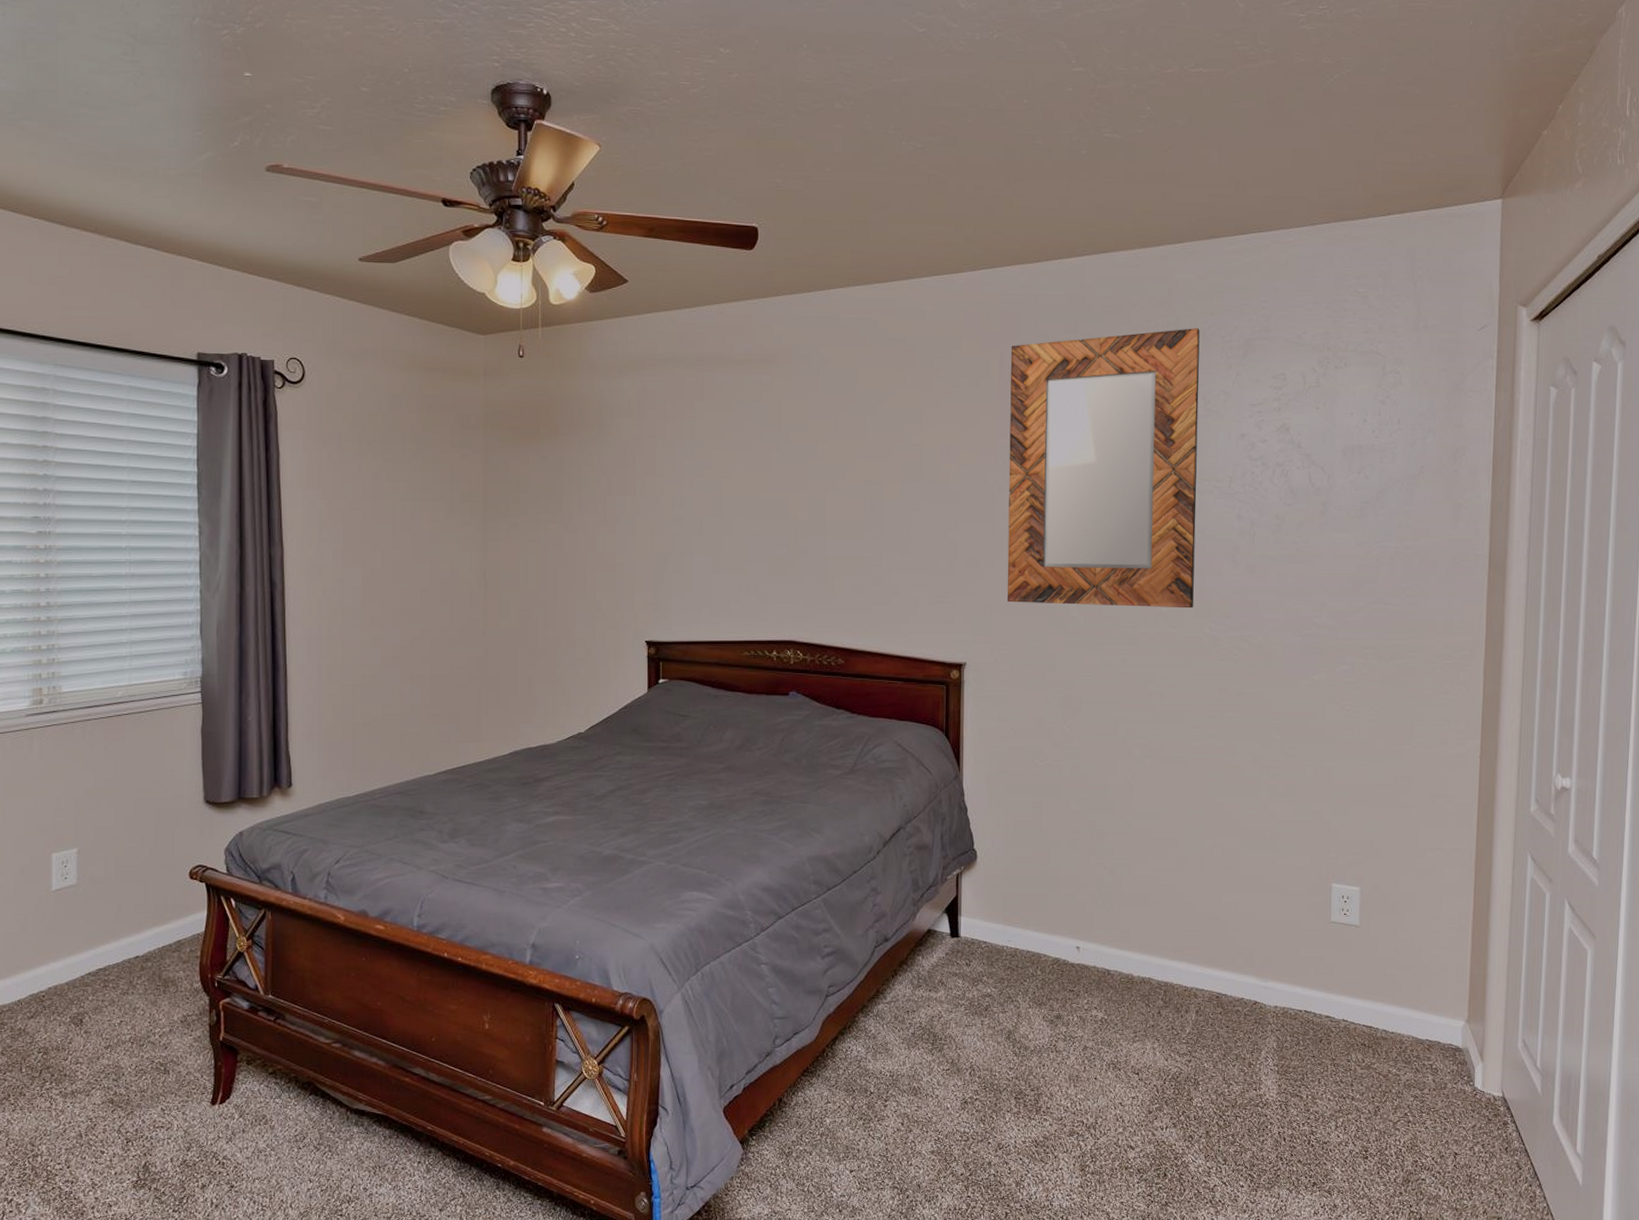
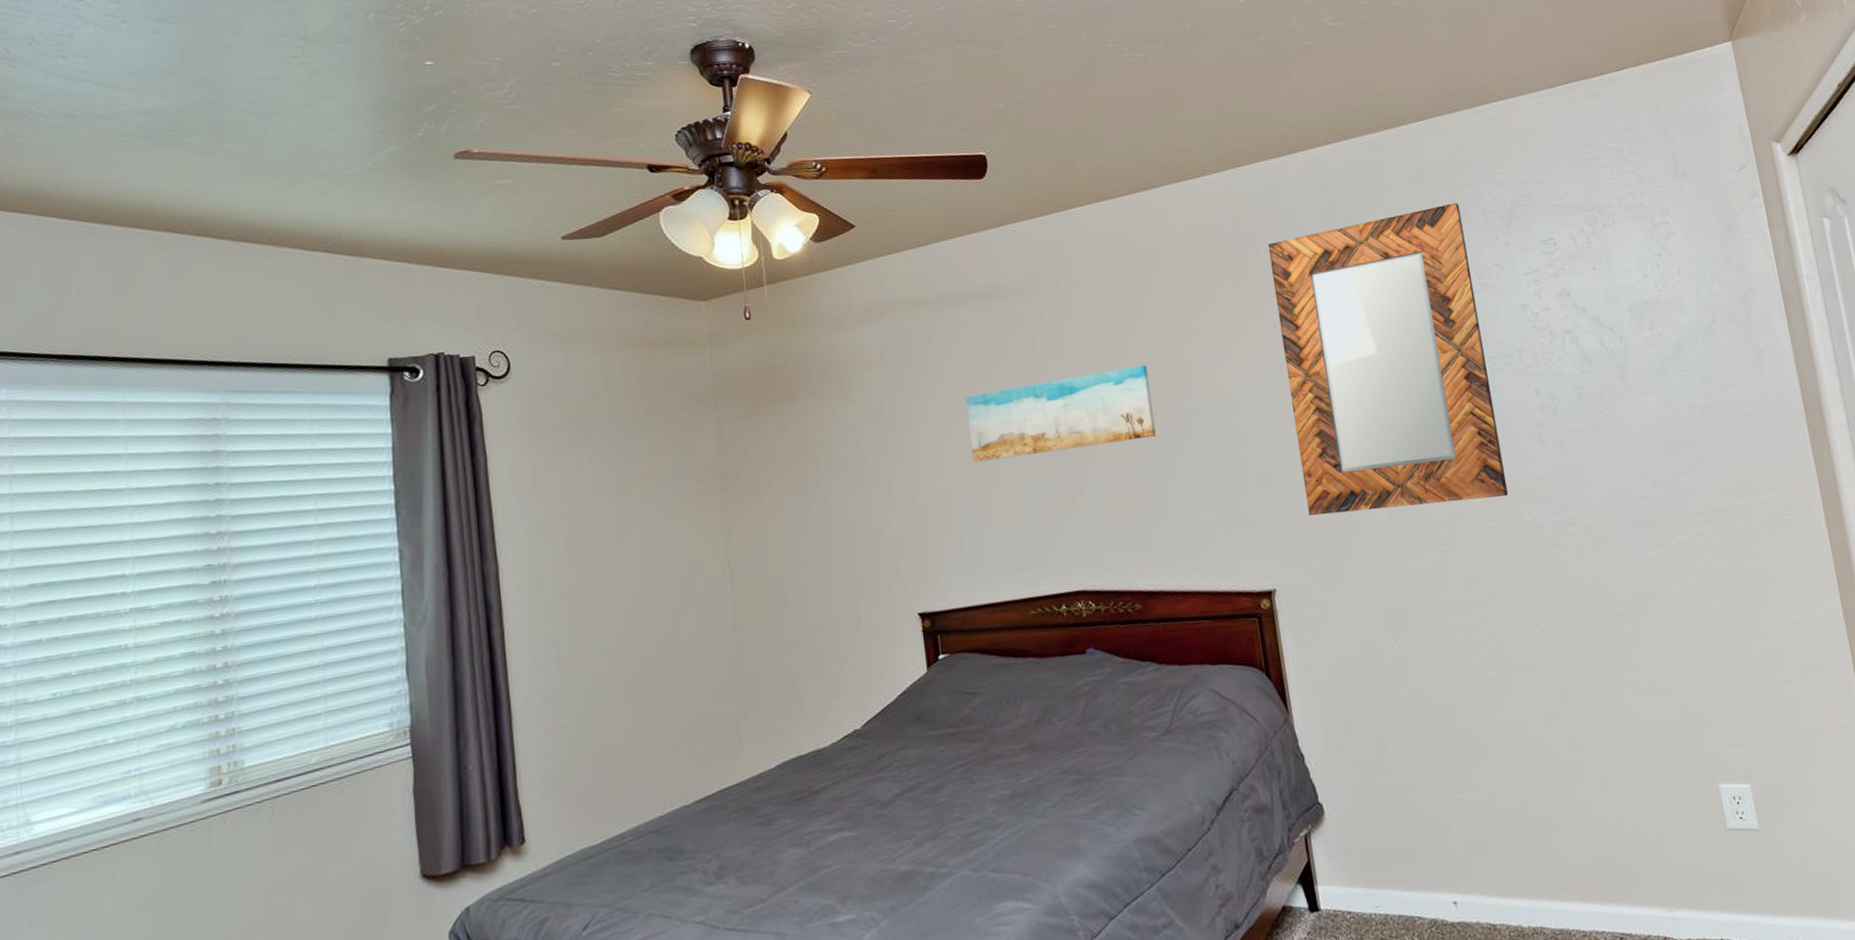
wall art: none [710,445,880,515] -> present [965,365,1156,462]

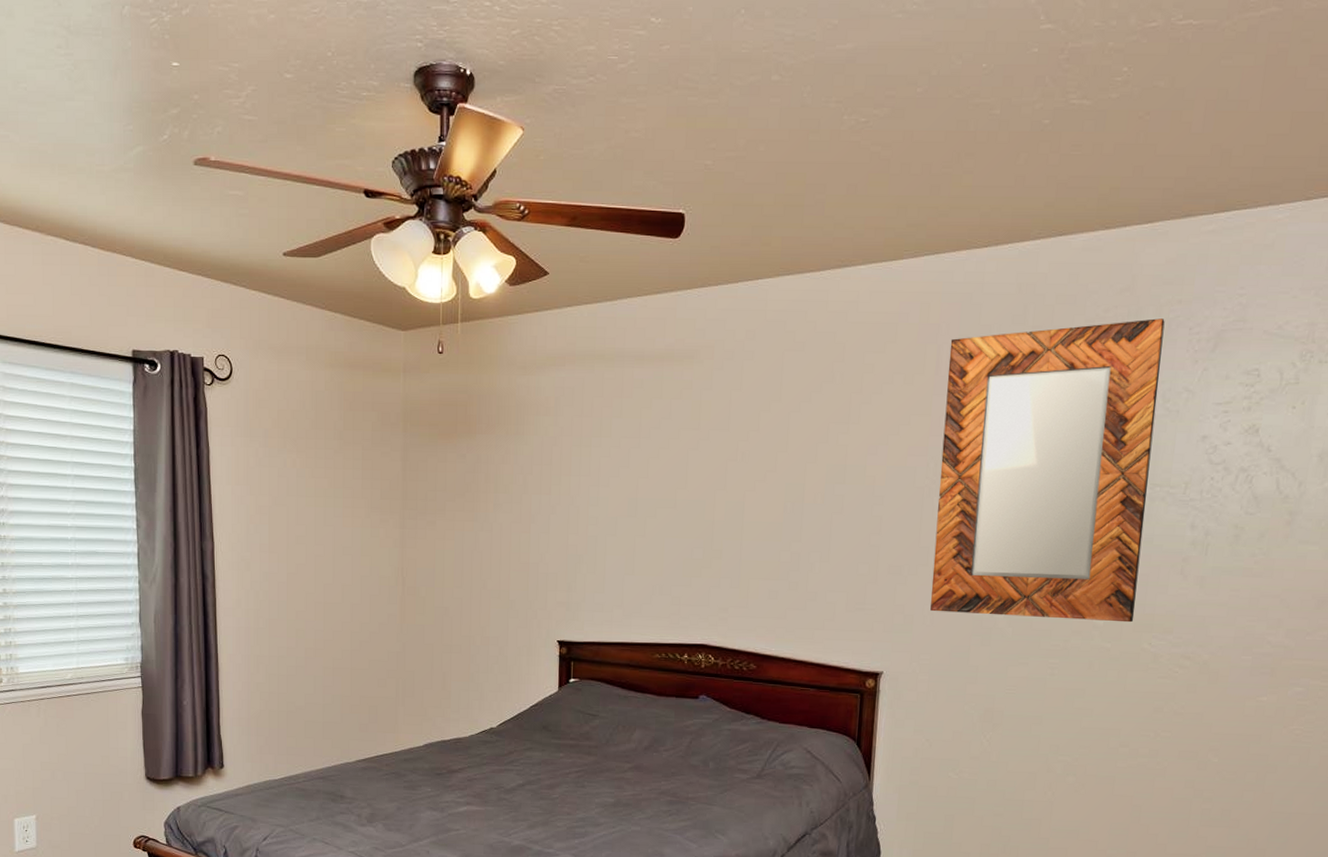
wall art: present [965,365,1156,462] -> none [625,445,804,516]

